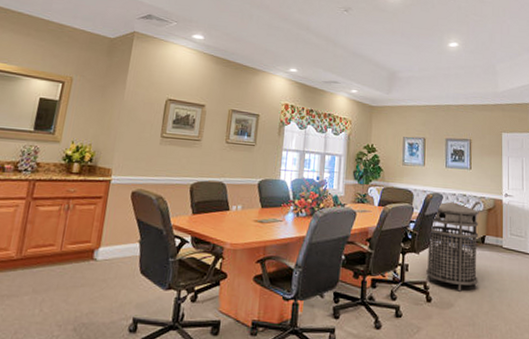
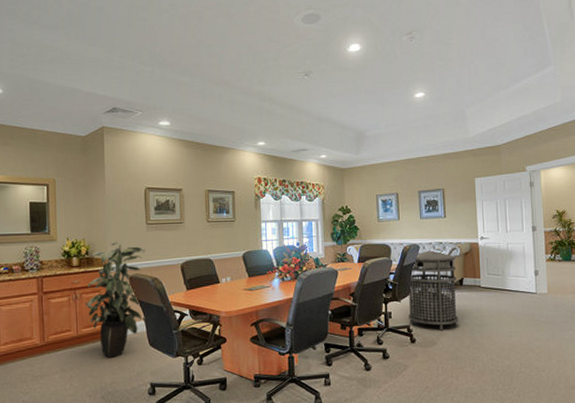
indoor plant: none [76,150,155,283] -> present [84,241,145,358]

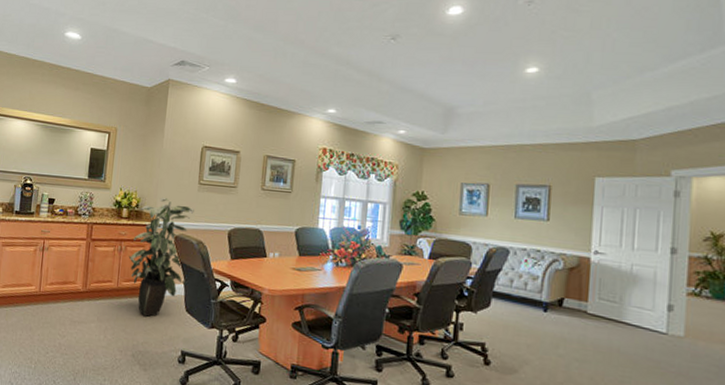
trash can: present [408,250,459,331] -> none [485,257,557,358]

